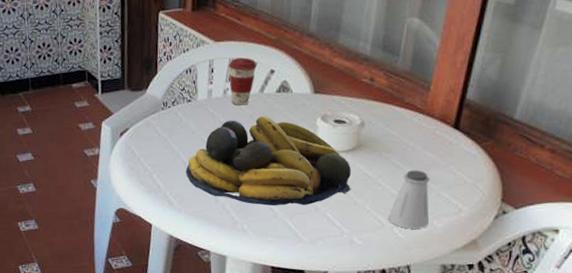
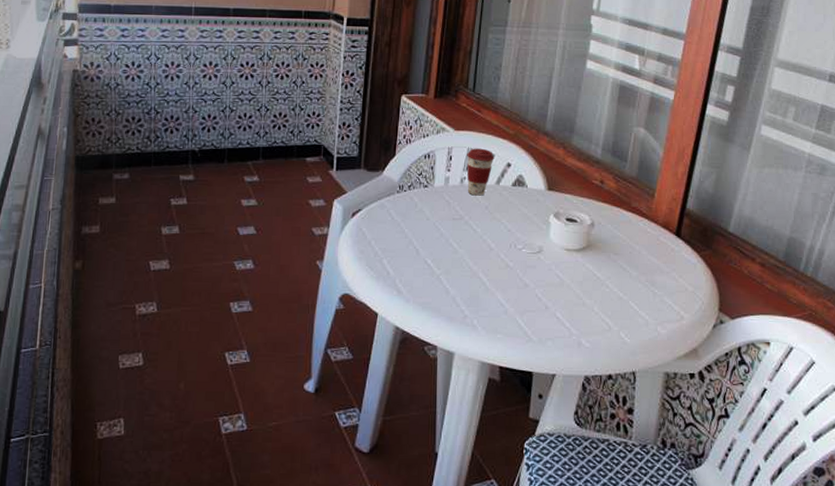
fruit bowl: present [186,116,351,206] -> none [417,208,580,303]
saltshaker: present [387,170,429,229] -> none [614,274,654,334]

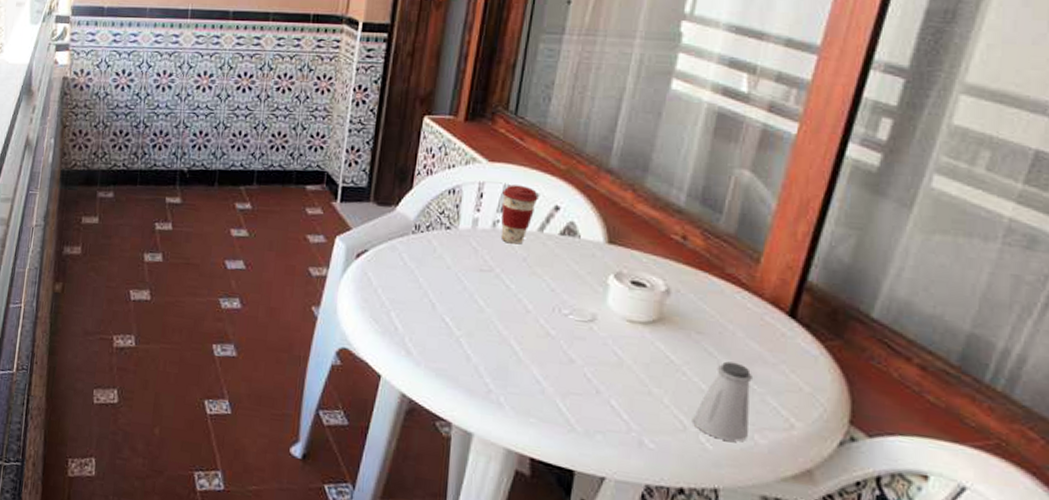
saltshaker: none [614,274,654,334] -> present [692,361,752,442]

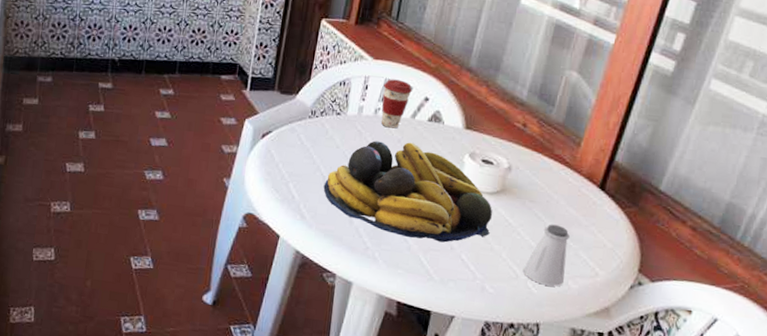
fruit bowl: none [433,259,648,385] -> present [323,141,492,243]

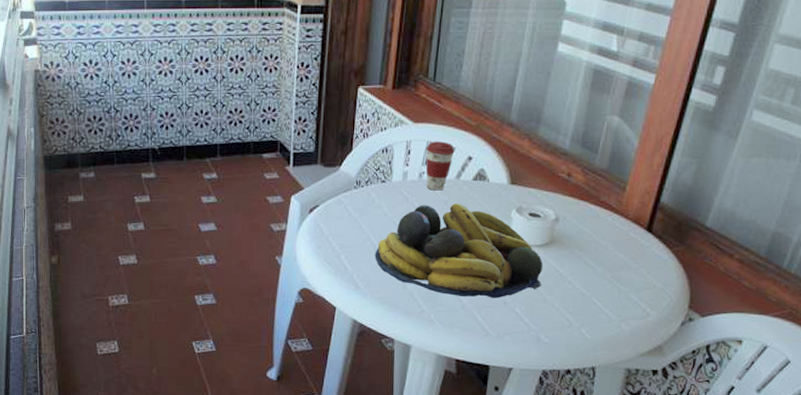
saltshaker: present [522,224,570,287] -> none [576,270,620,330]

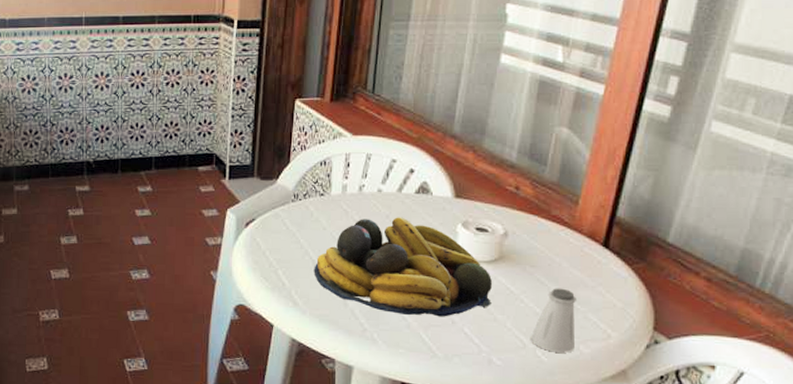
coffee cup: present [425,141,455,191] -> none [365,154,396,204]
saltshaker: none [576,270,620,330] -> present [530,288,576,353]

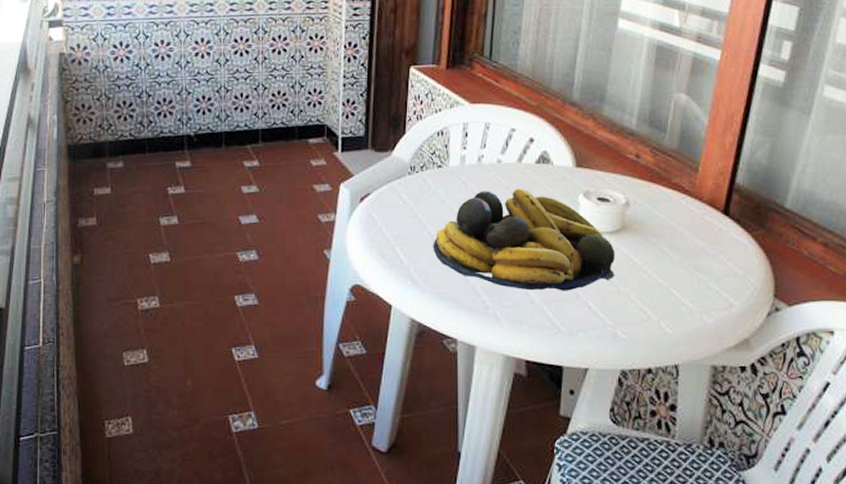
saltshaker: present [530,288,576,353] -> none [654,257,698,324]

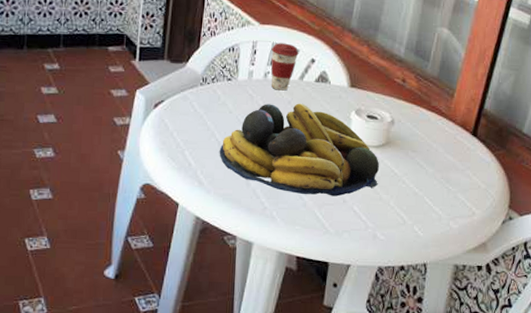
coffee cup: none [484,123,515,175] -> present [270,43,299,91]

